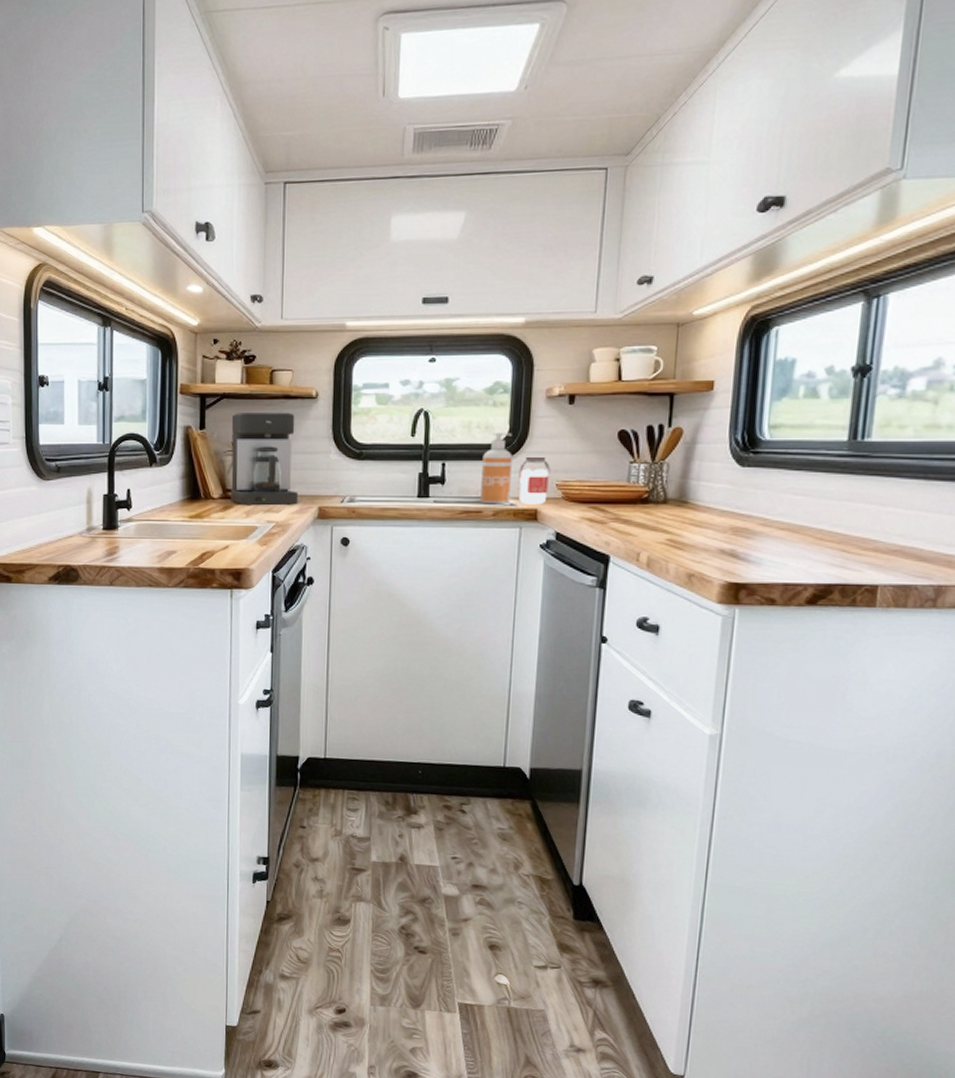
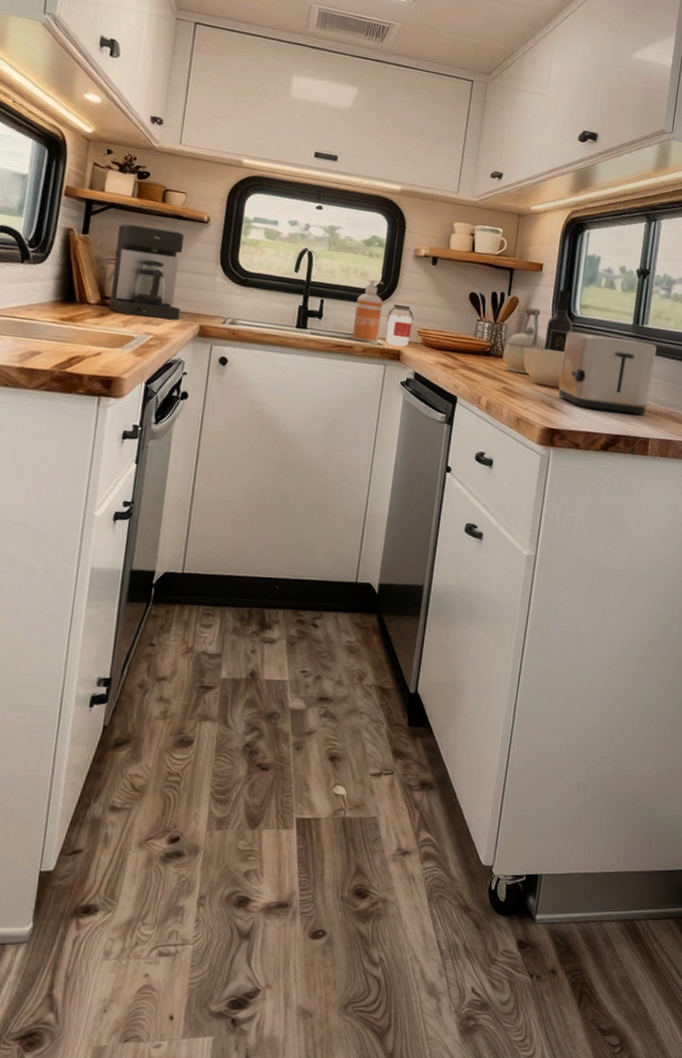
kettle: none [664,438,723,521] -> present [501,308,546,375]
bowl: none [692,486,750,533] -> present [523,346,565,388]
wine bottle: none [721,409,760,488] -> present [544,289,573,353]
toaster: none [742,459,886,556] -> present [558,331,657,415]

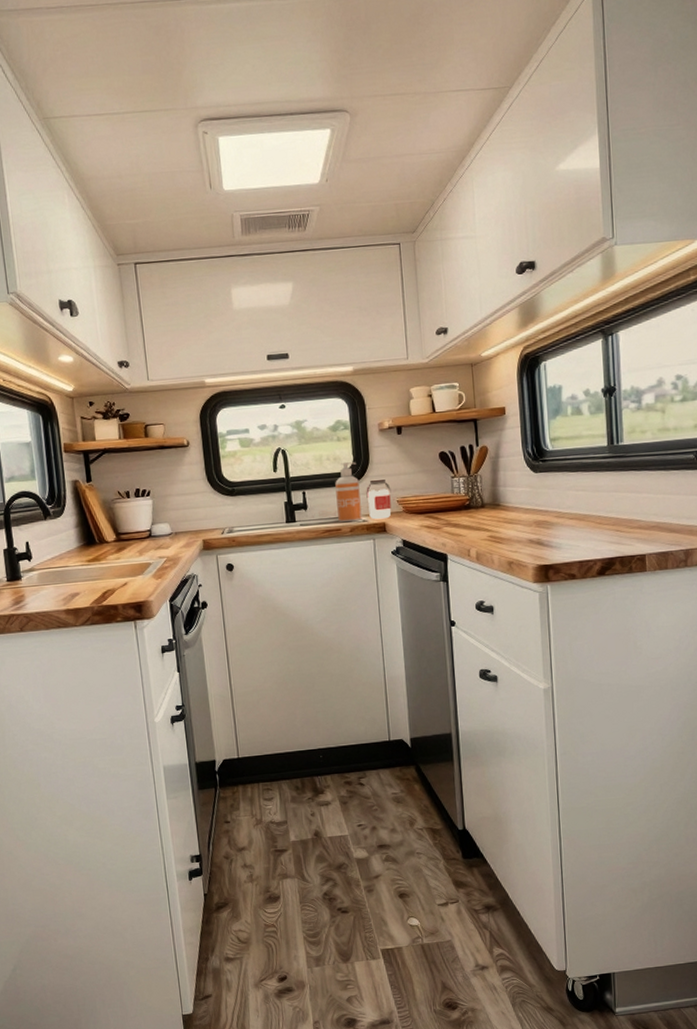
coffee maker: present [108,223,185,321] -> none [115,460,185,546]
kettle: present [501,308,546,375] -> none [482,453,523,519]
bowl: present [523,346,565,388] -> none [502,488,545,526]
wine bottle: present [544,289,573,353] -> none [520,427,547,491]
toaster: present [558,331,657,415] -> none [541,460,638,539]

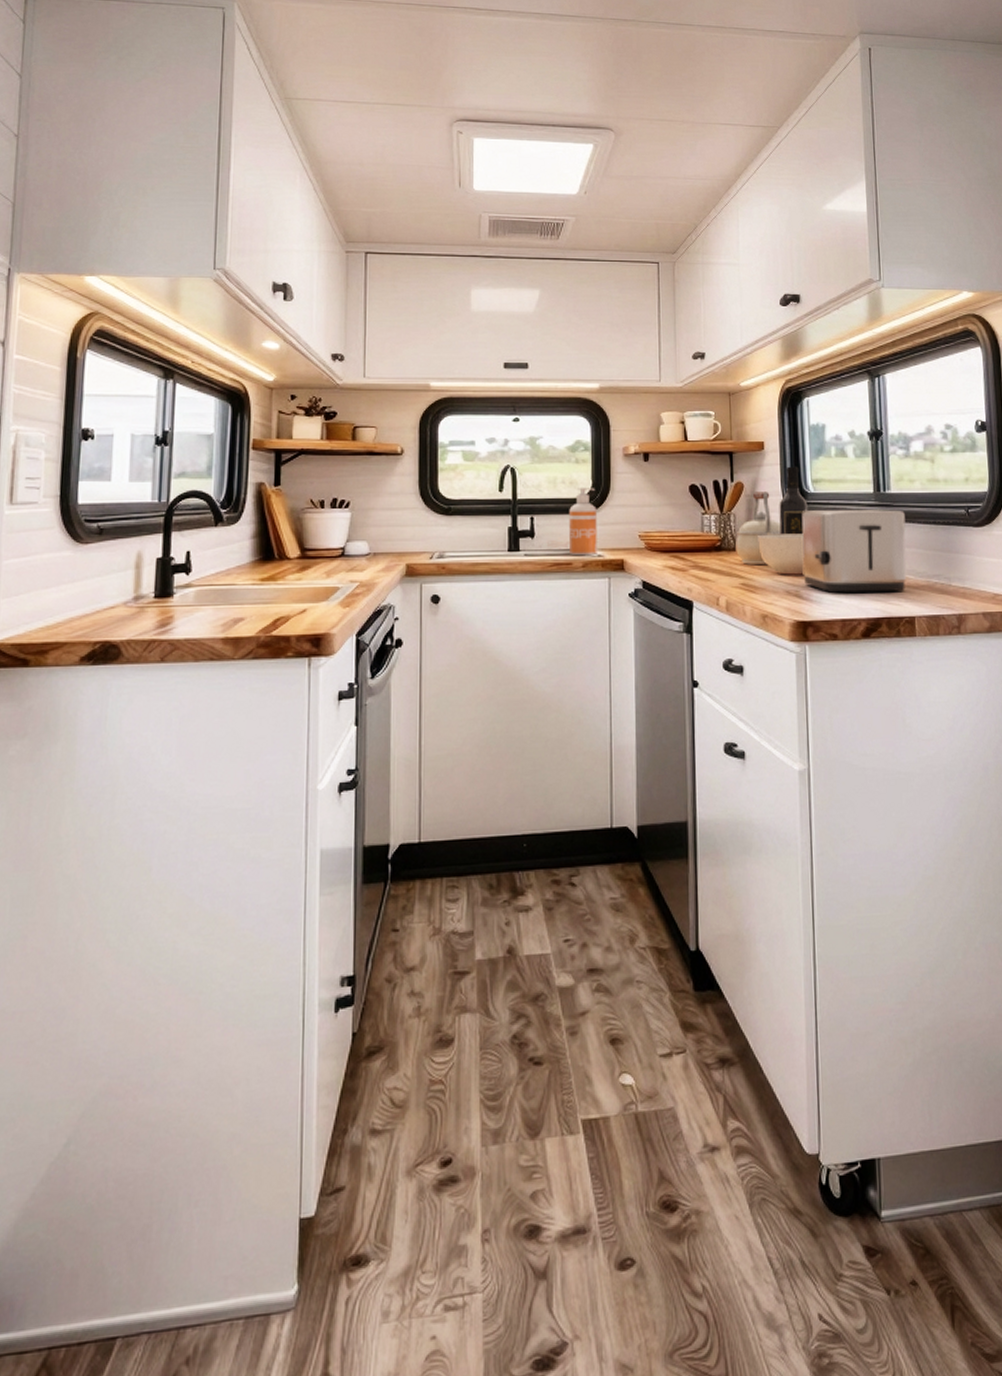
jar: present [366,479,392,520] -> none [604,509,633,556]
kettle: none [482,453,523,519] -> present [734,492,781,566]
bowl: none [502,488,545,526] -> present [758,533,804,575]
wine bottle: none [520,427,547,491] -> present [779,466,808,535]
toaster: none [541,460,638,539] -> present [801,509,907,593]

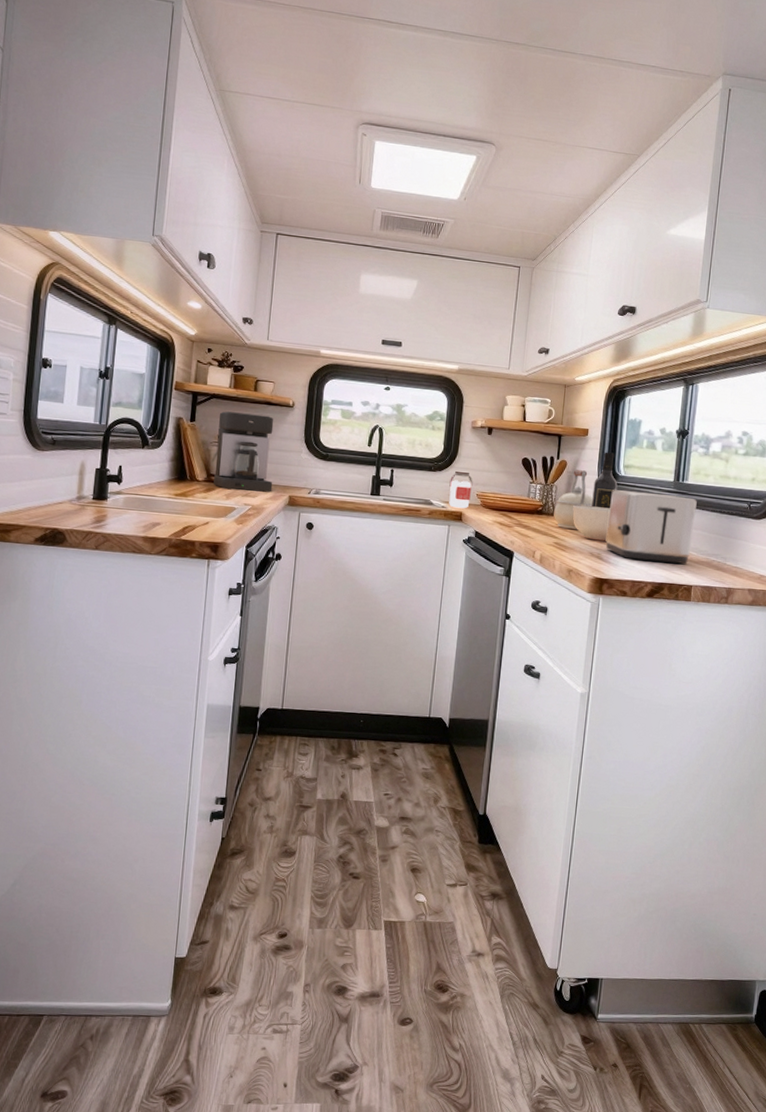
coffee maker: none [309,468,385,565] -> present [213,411,274,493]
soap dispenser: present [569,488,597,556] -> none [419,450,445,506]
jar: none [604,509,633,556] -> present [449,471,473,509]

